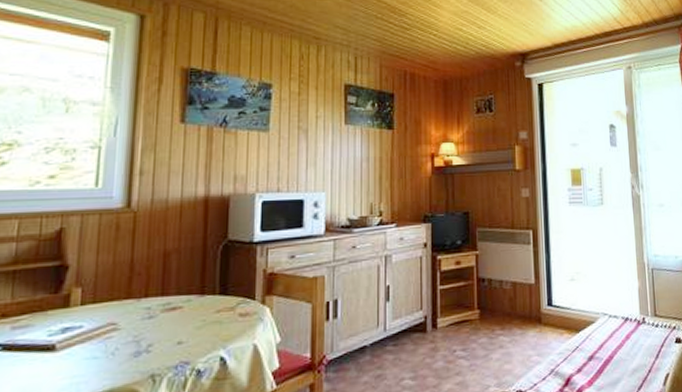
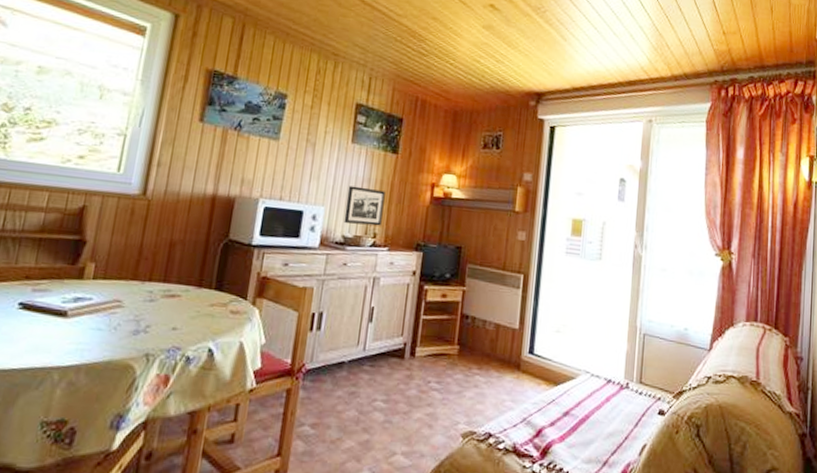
picture frame: none [347,167,386,207] -> present [344,185,385,226]

